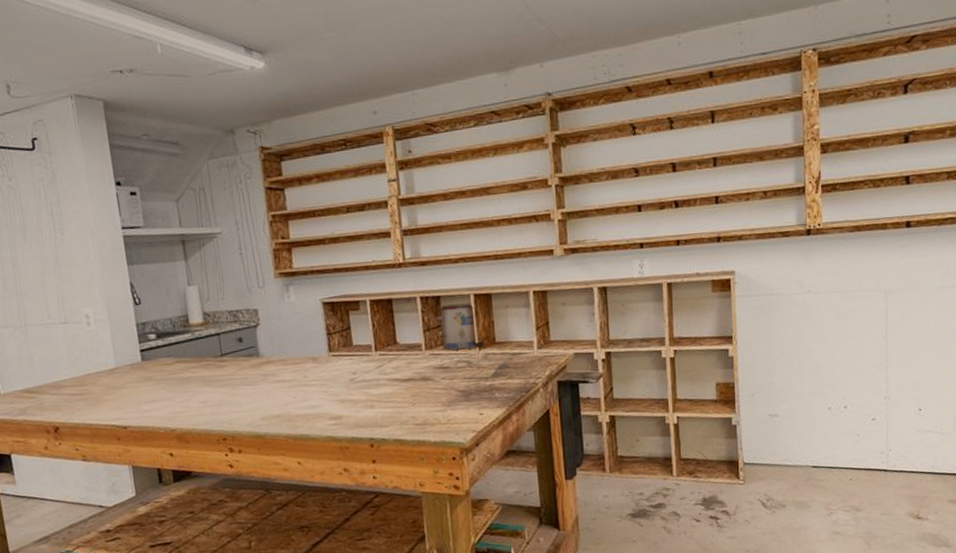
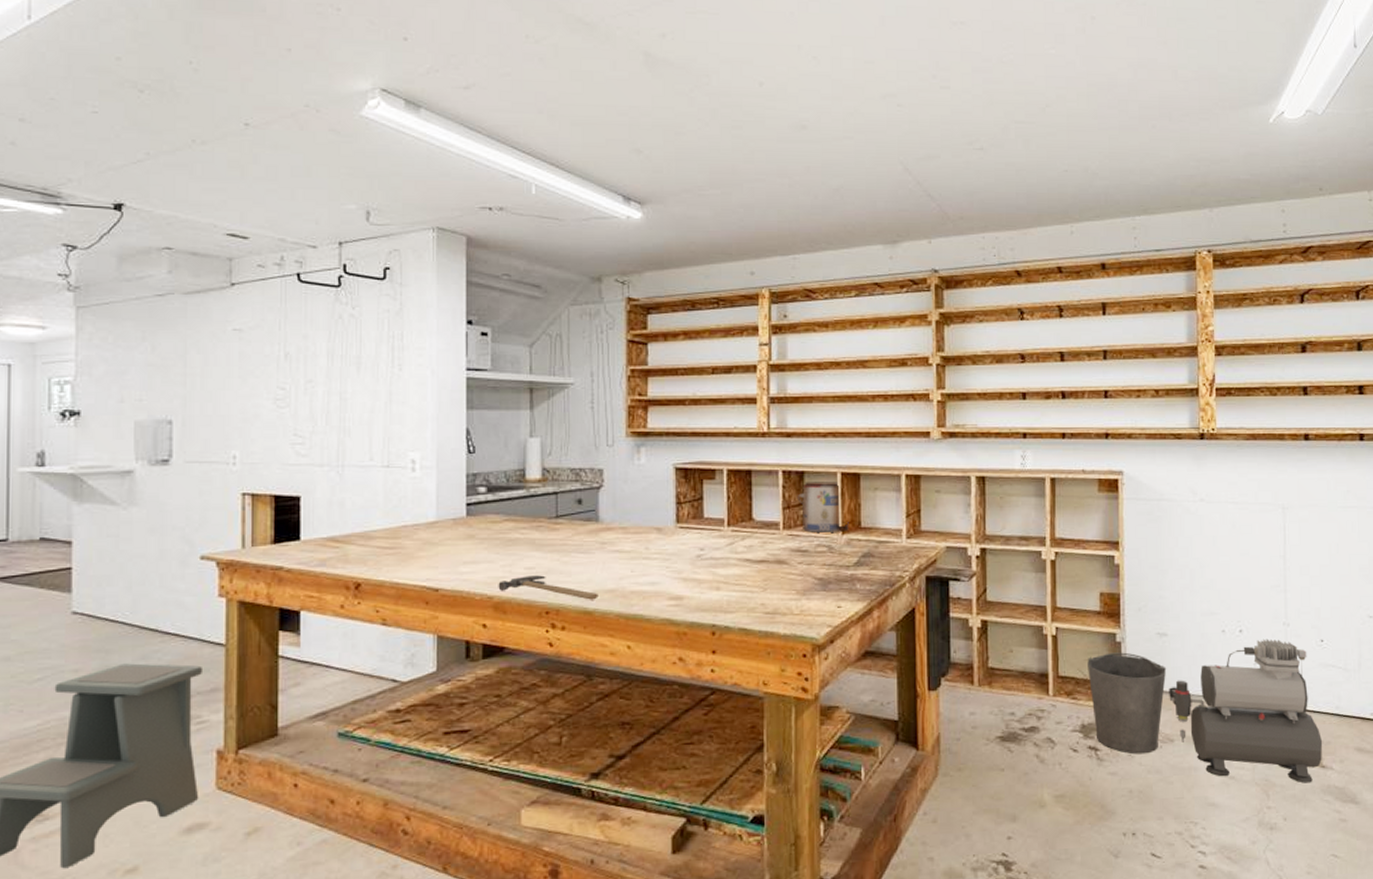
claw hammer: none [178,407,268,426] -> present [498,575,598,600]
bucket: none [706,433,779,520] -> present [1087,652,1167,754]
air compressor: none [780,412,920,533] -> present [1169,638,1323,783]

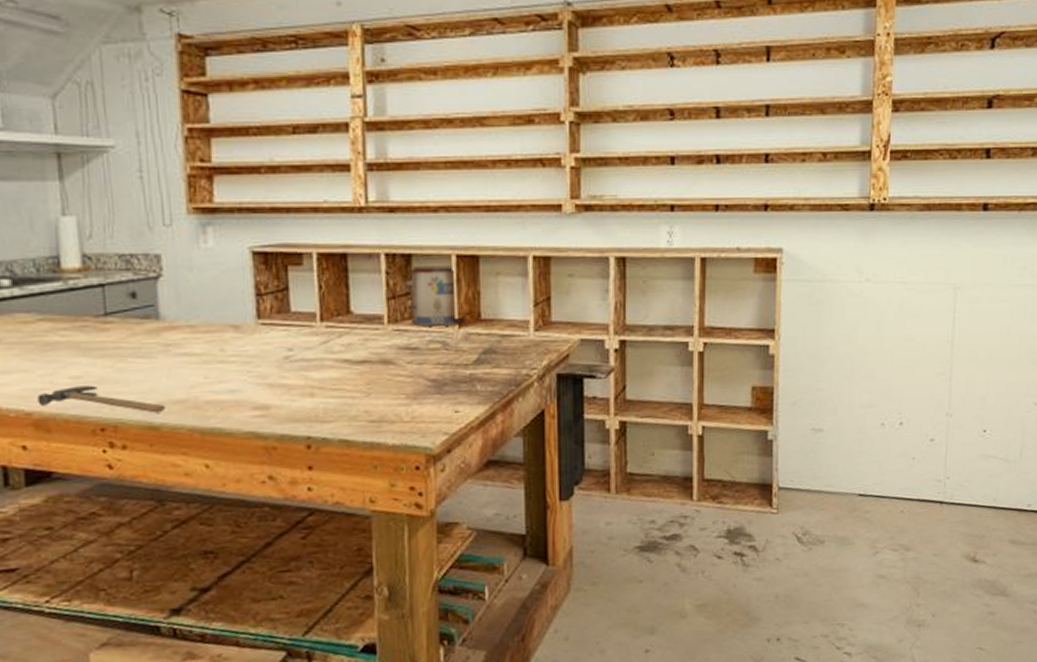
bucket: present [1087,652,1167,754] -> none [736,451,821,558]
air compressor: present [1169,638,1323,783] -> none [821,431,978,579]

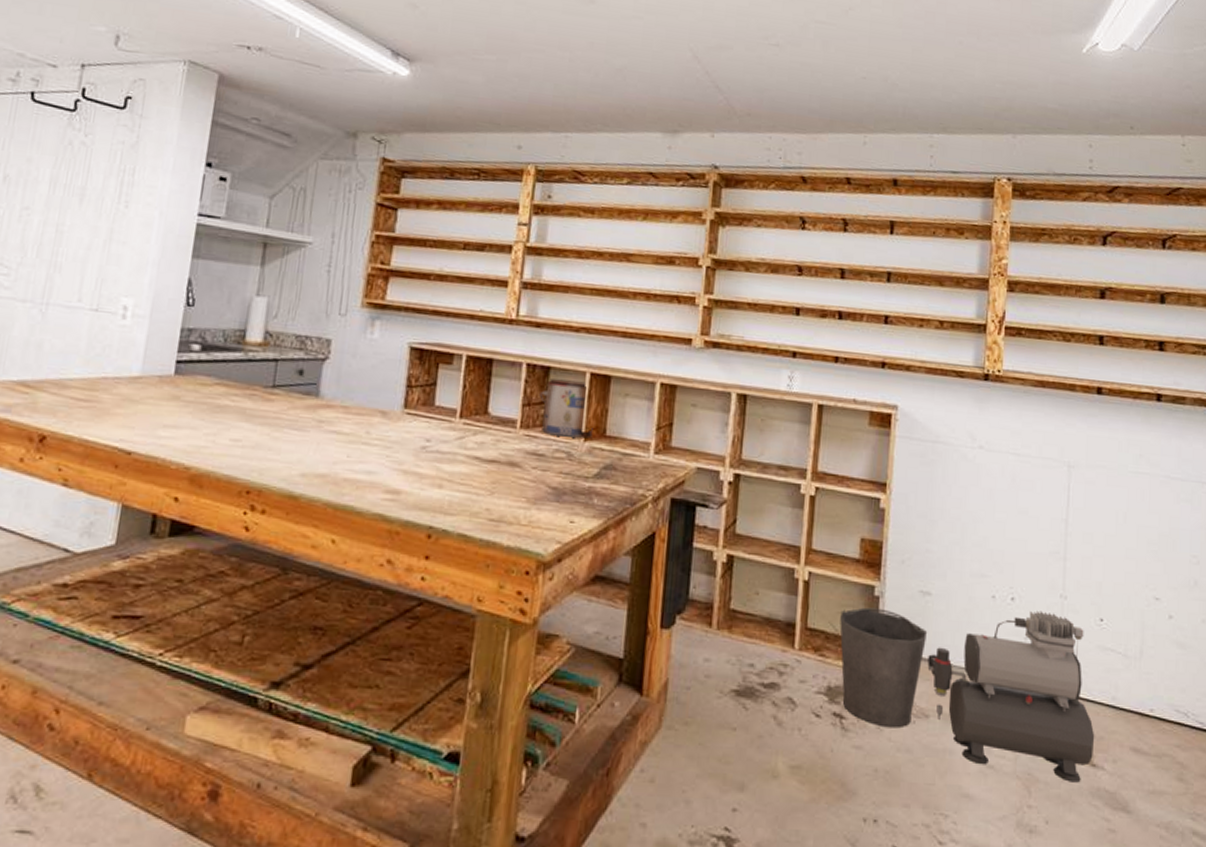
claw hammer: present [37,385,166,413] -> none [197,448,308,484]
bucket: none [736,451,821,558] -> present [839,607,928,728]
air compressor: none [821,431,978,579] -> present [927,610,1095,783]

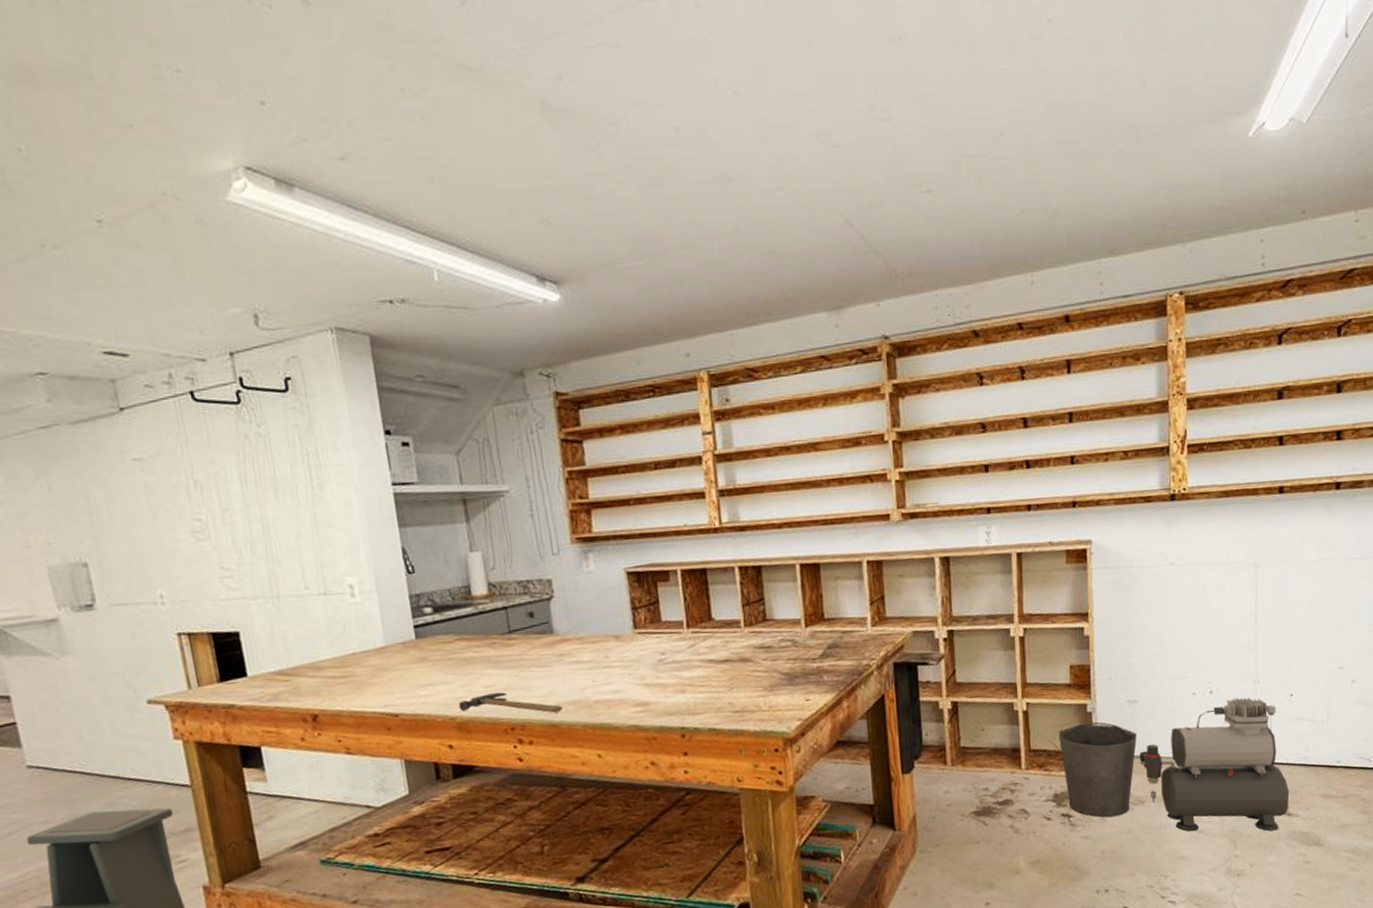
claw hammer: none [197,448,308,484] -> present [458,692,563,713]
paint can: present [539,378,593,439] -> none [756,573,812,628]

